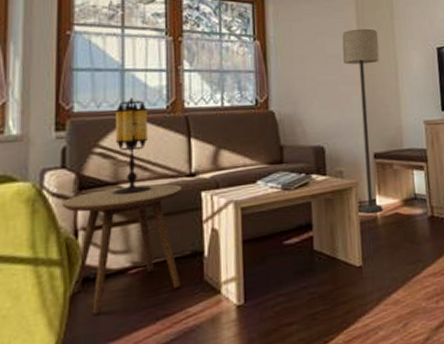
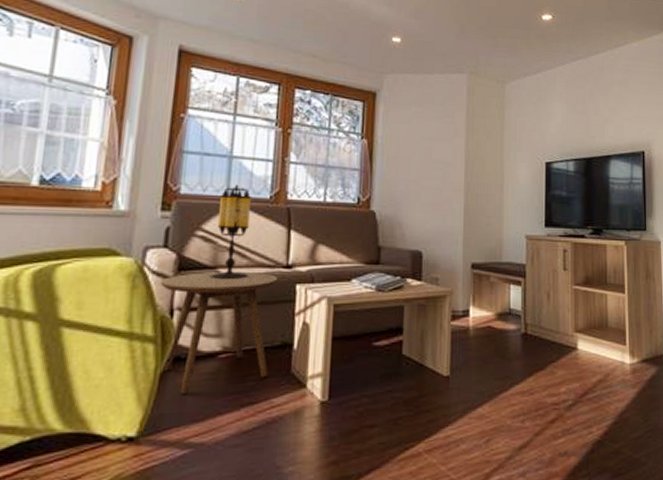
lamp: present [342,28,383,214] -> none [448,136,487,324]

